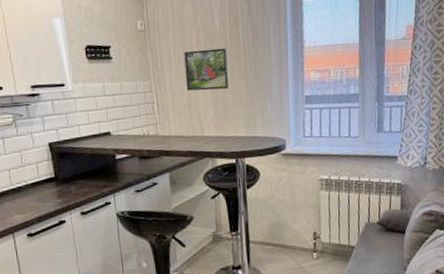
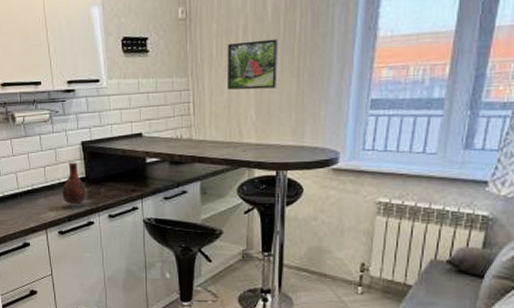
vase: none [30,163,56,206] -> present [62,162,86,205]

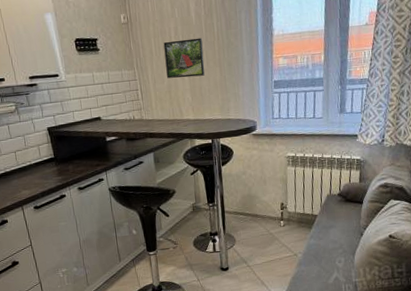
vase: present [62,162,86,205] -> none [34,145,56,183]

